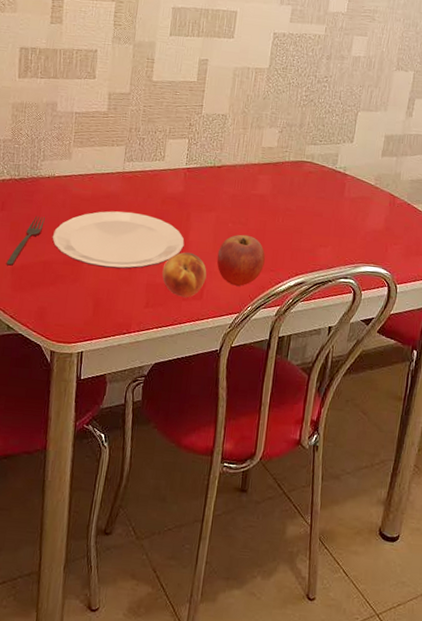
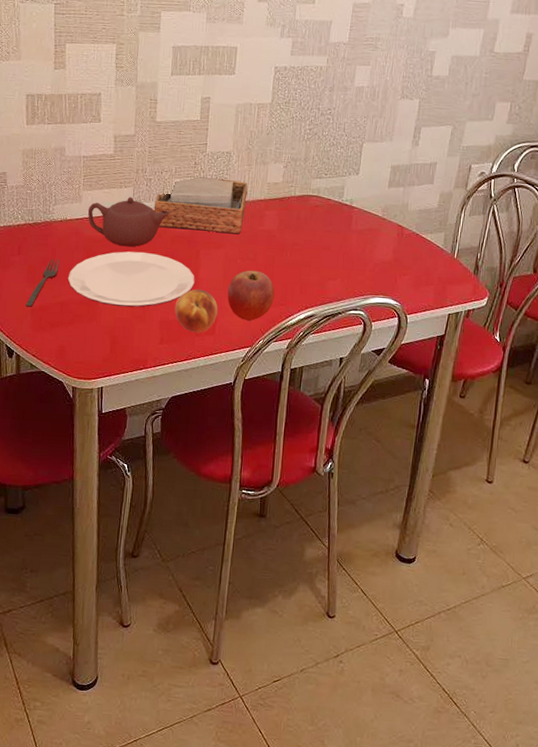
teapot: none [77,155,163,207] -> present [88,197,170,247]
napkin holder: none [145,137,242,198] -> present [153,176,248,234]

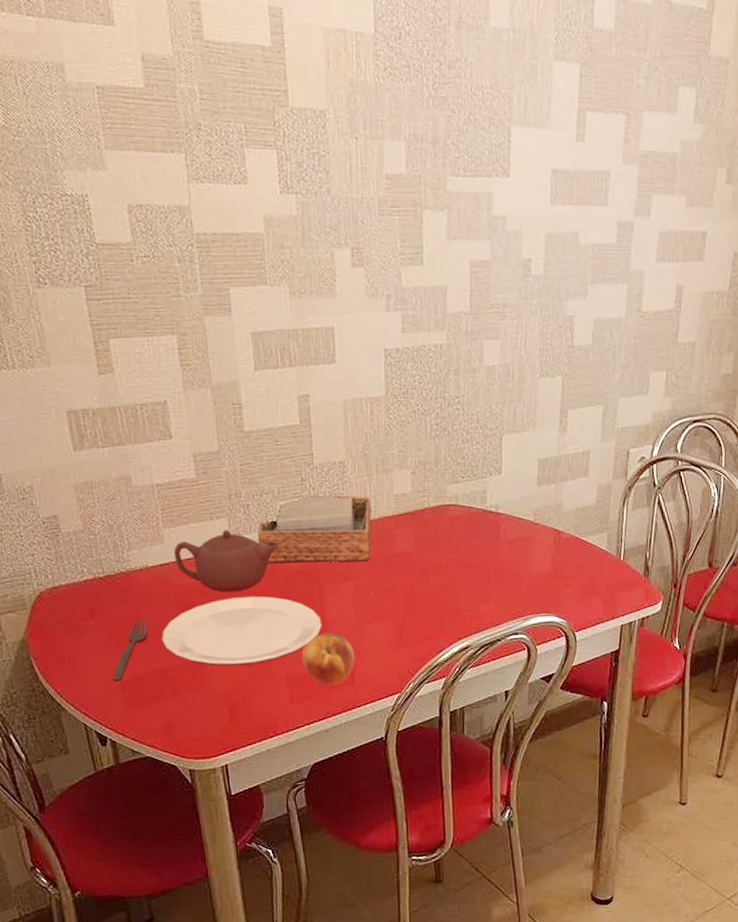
apple: present [227,270,275,321] -> none [363,602,421,662]

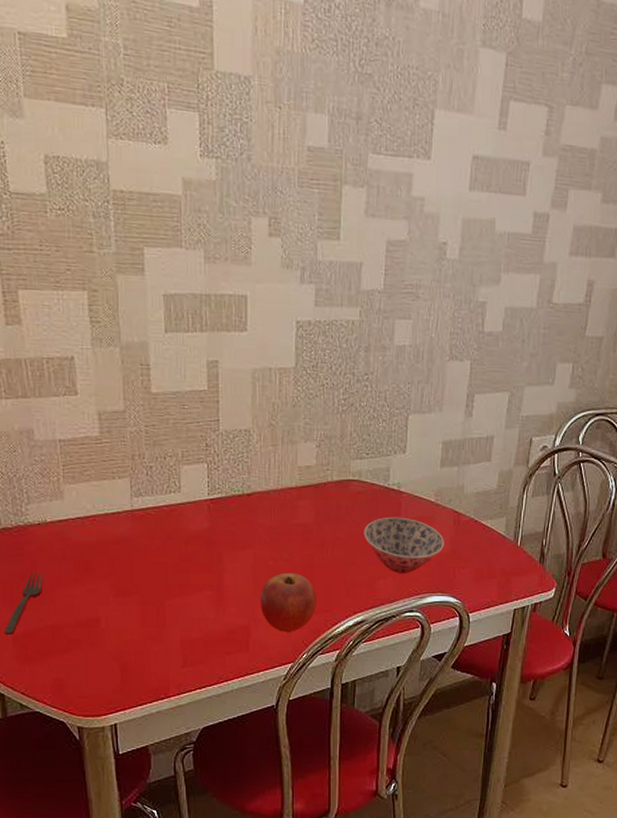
plate: present [161,596,322,666] -> none [56,557,219,626]
teapot: present [174,530,279,593] -> none [74,490,181,553]
napkin holder: present [257,495,372,563] -> none [159,461,274,531]
fruit: present [301,632,355,686] -> none [197,599,250,652]
apple: none [363,602,421,662] -> present [260,572,318,632]
bowl: none [463,539,546,596] -> present [364,516,444,573]

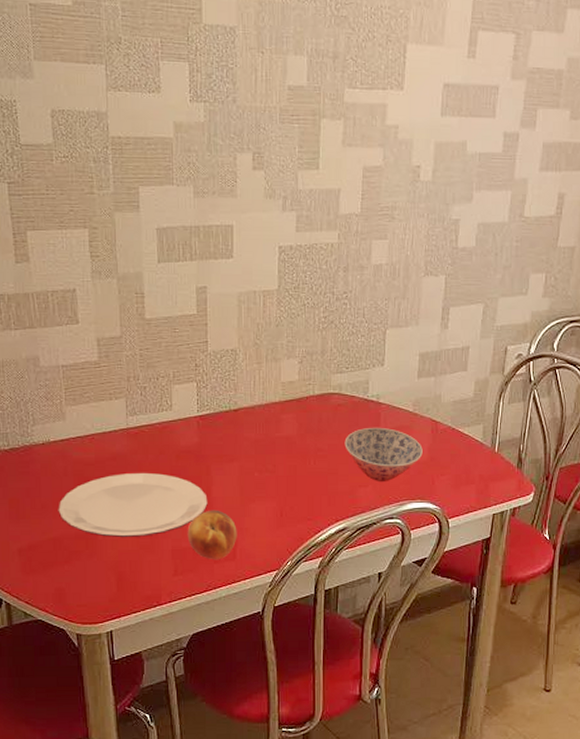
fork: present [4,572,44,635] -> none [11,489,47,547]
plate: none [56,557,219,626] -> present [58,472,208,537]
fruit: none [197,599,250,652] -> present [187,510,237,560]
apple: present [260,572,318,632] -> none [246,483,301,540]

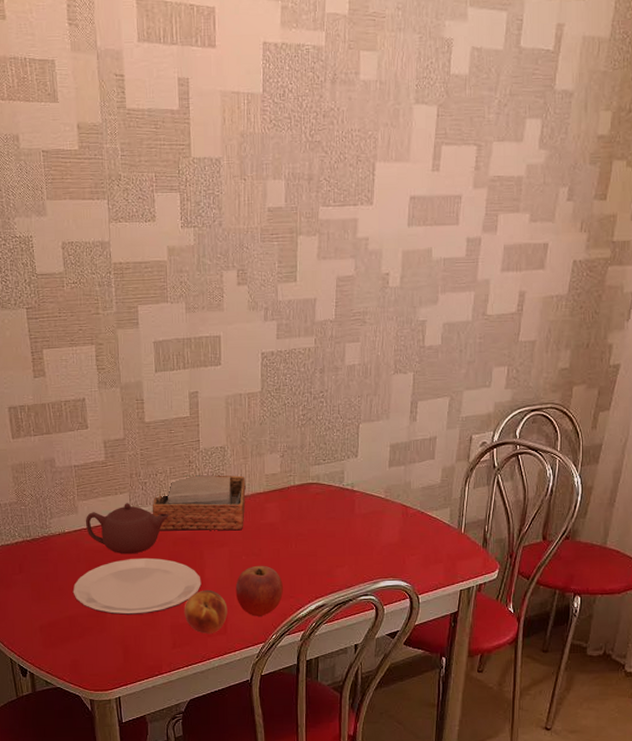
teapot: none [75,410,172,468] -> present [86,503,169,554]
napkin holder: none [152,381,259,444] -> present [152,475,246,531]
apple: none [246,483,301,540] -> present [235,565,284,616]
bowl: present [344,427,423,481] -> none [322,512,394,562]

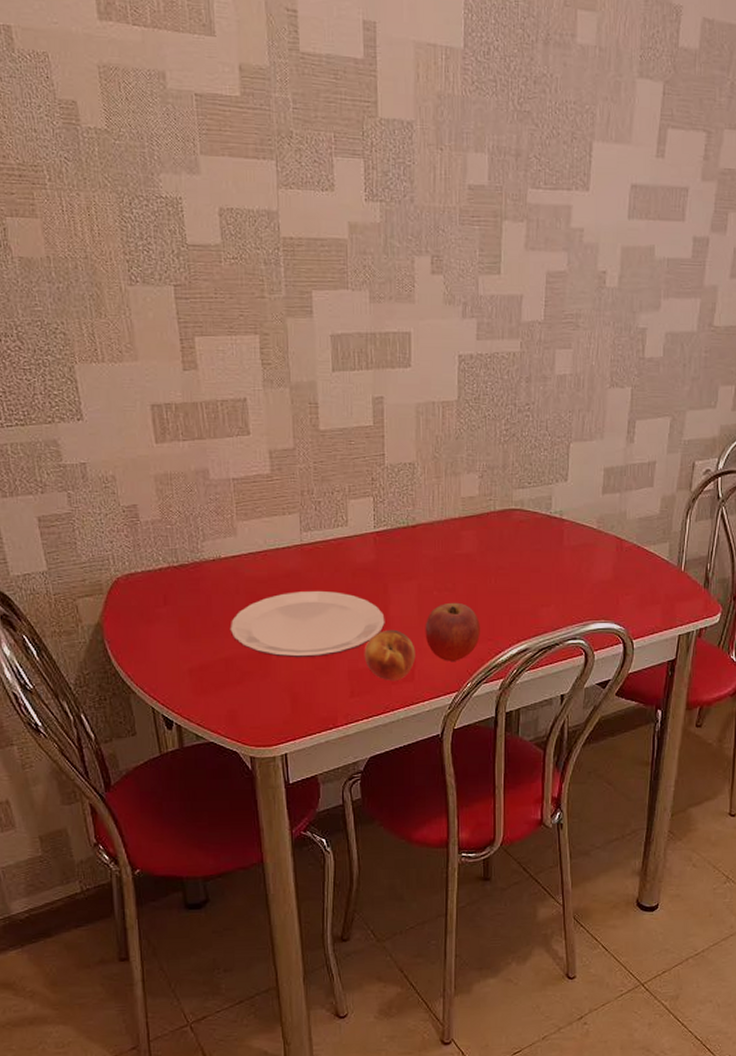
teapot: present [86,503,169,554] -> none [247,525,348,586]
napkin holder: present [152,475,246,531] -> none [327,495,438,562]

